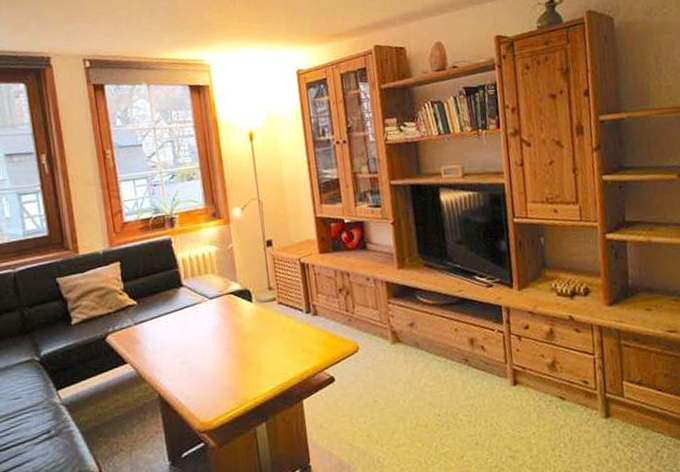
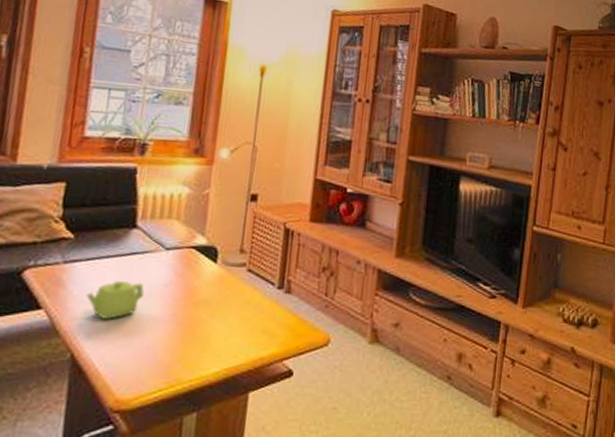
teapot: none [158,329,201,363] -> present [86,281,144,319]

